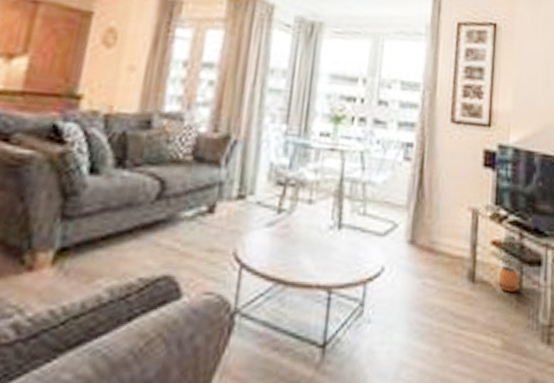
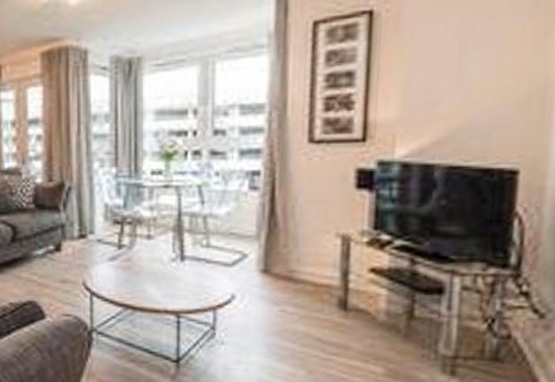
potted plant: present [497,235,519,292] -> none [377,261,409,321]

